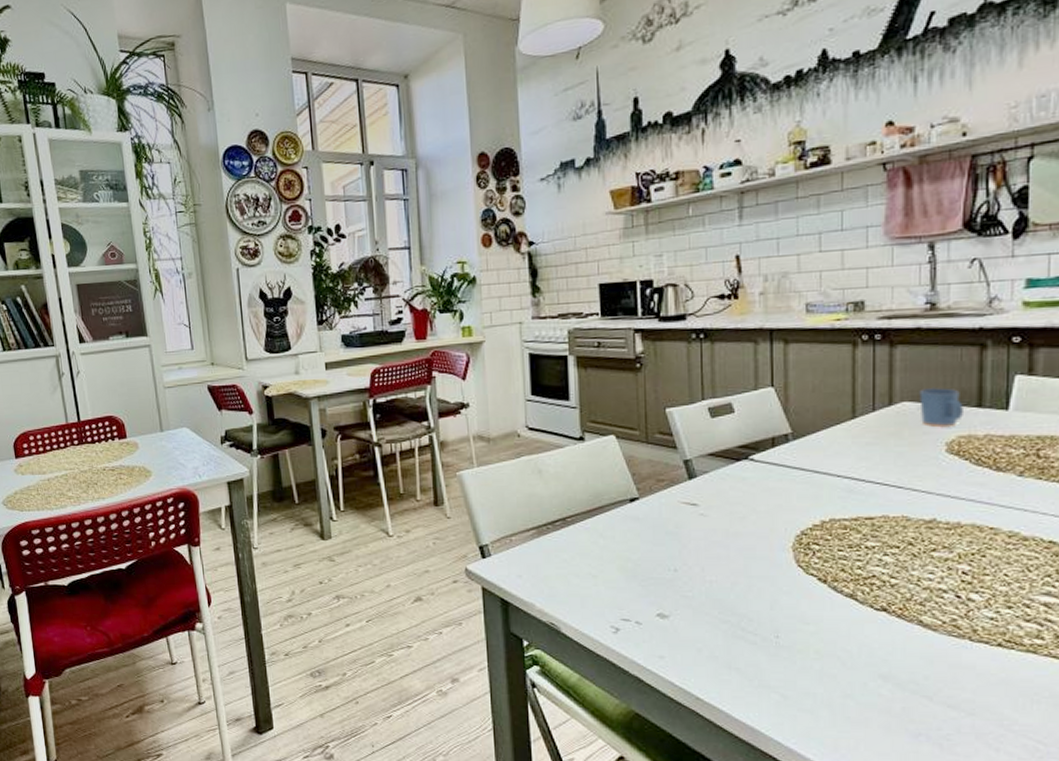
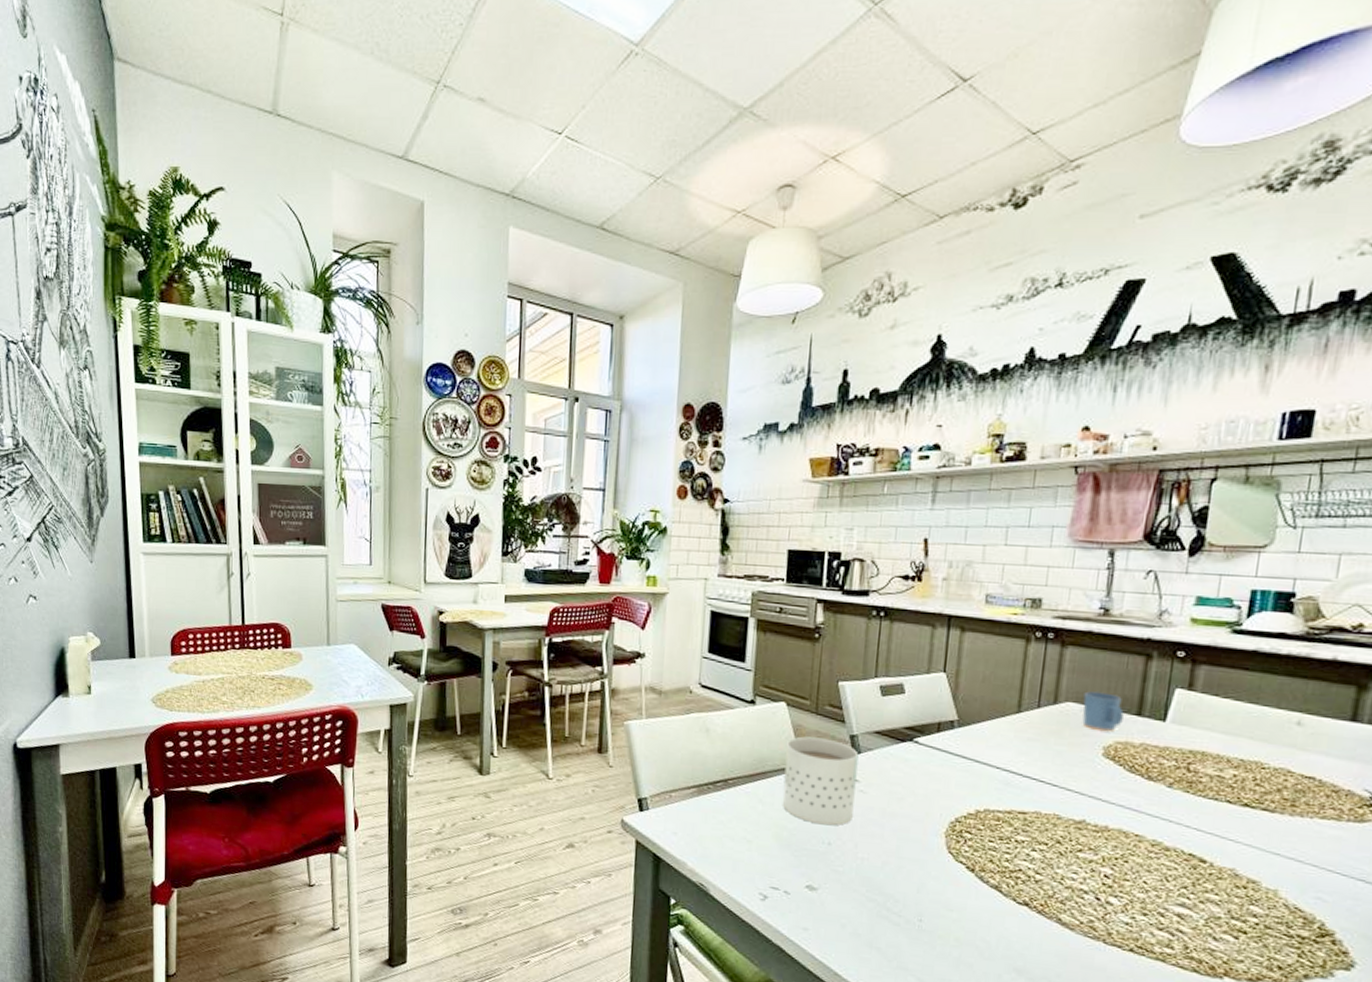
mug: none [620,466,696,552] -> present [782,736,859,826]

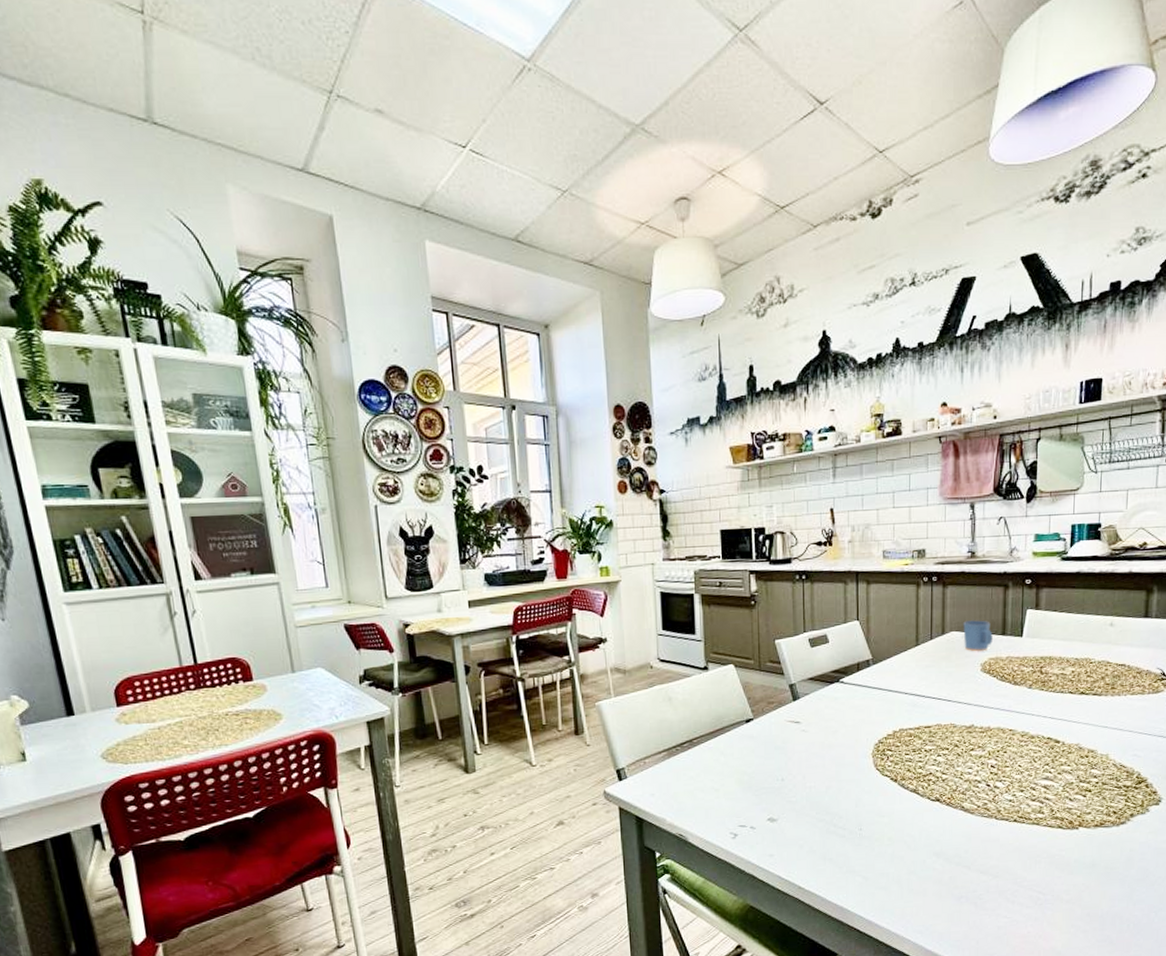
mug: present [782,736,859,826] -> none [737,690,799,765]

